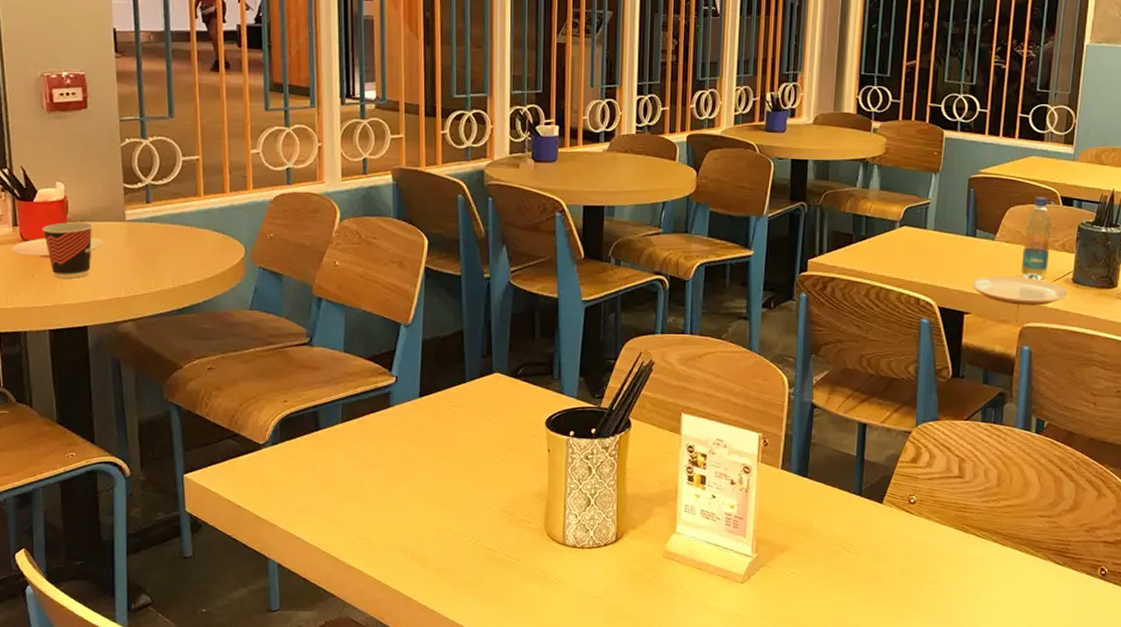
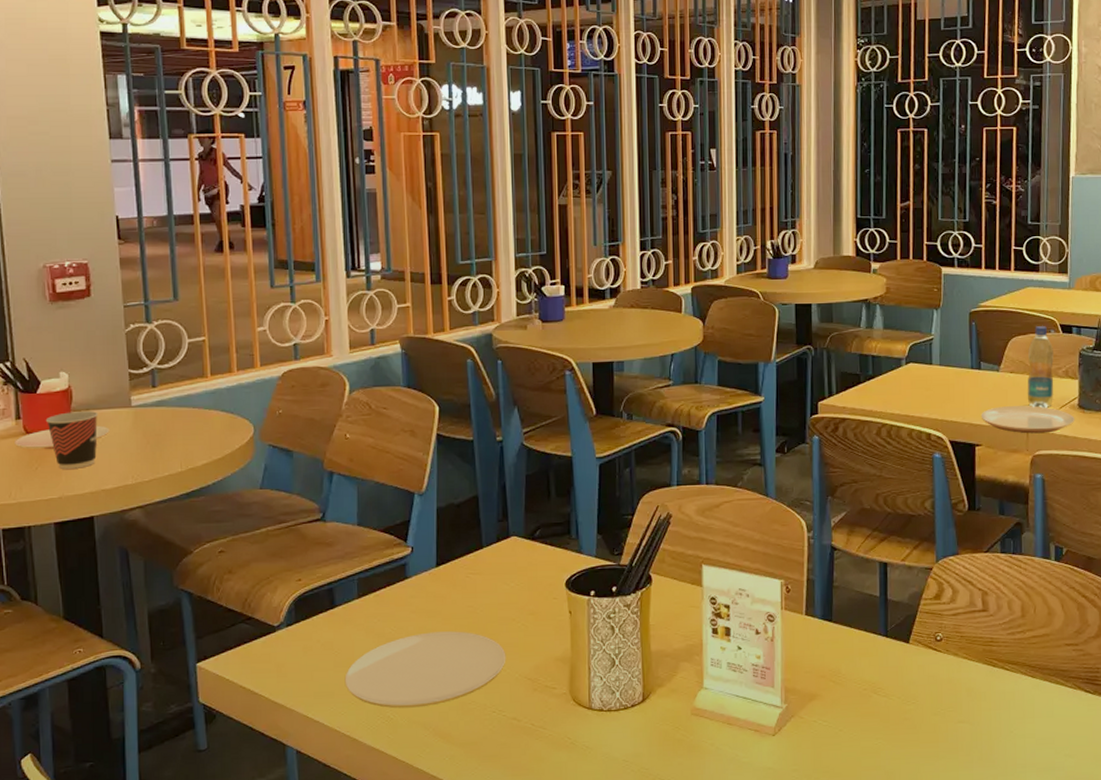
plate: none [326,460,484,532] -> present [344,631,506,709]

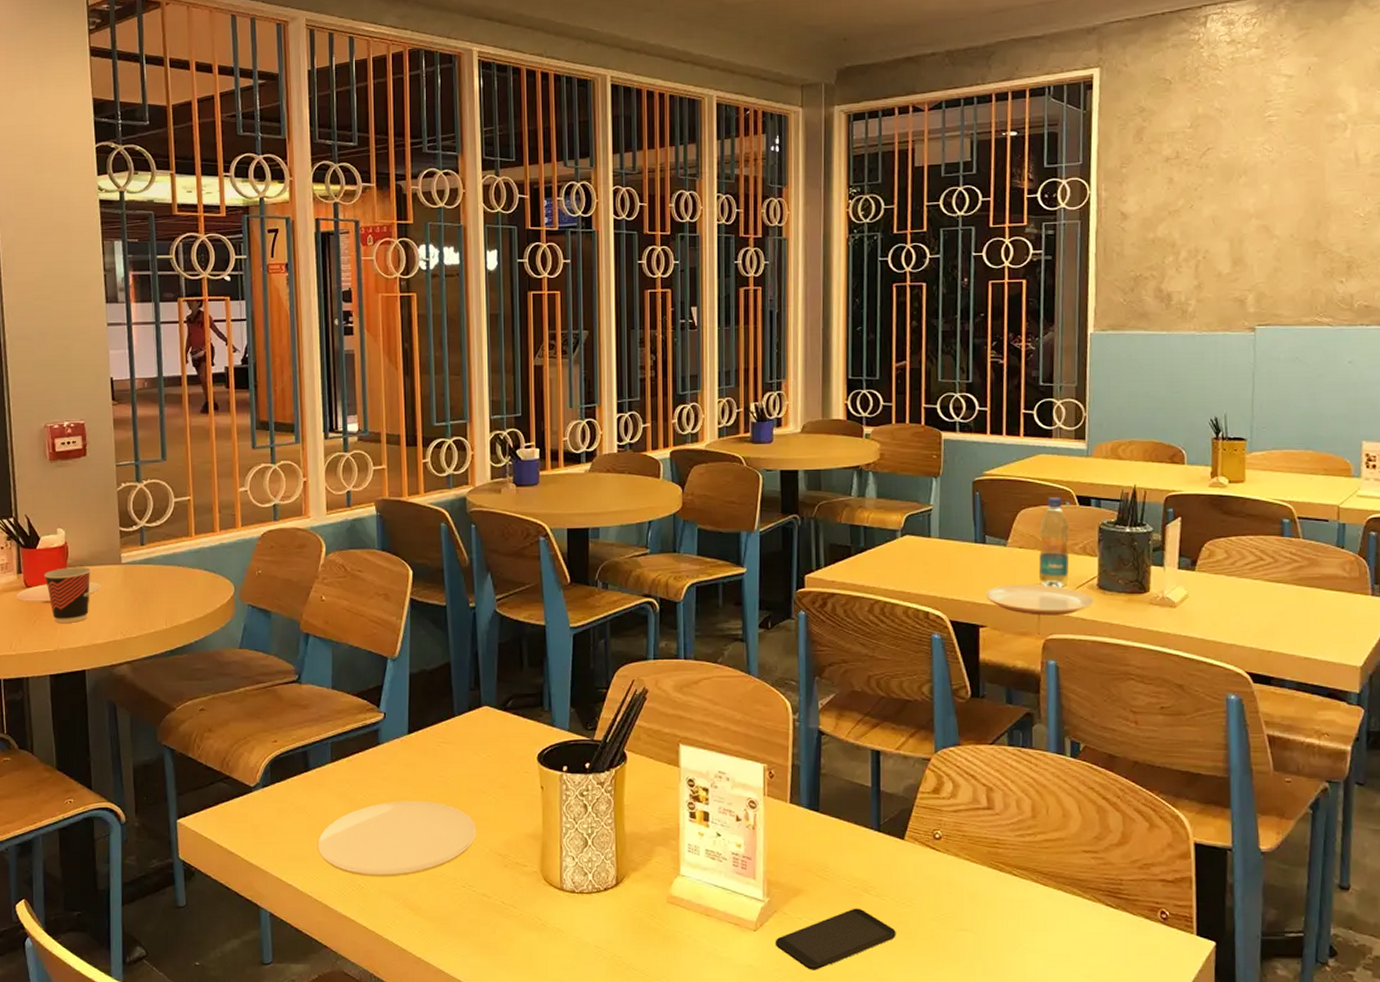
mobile phone: none [792,708,902,768] -> present [775,908,896,970]

